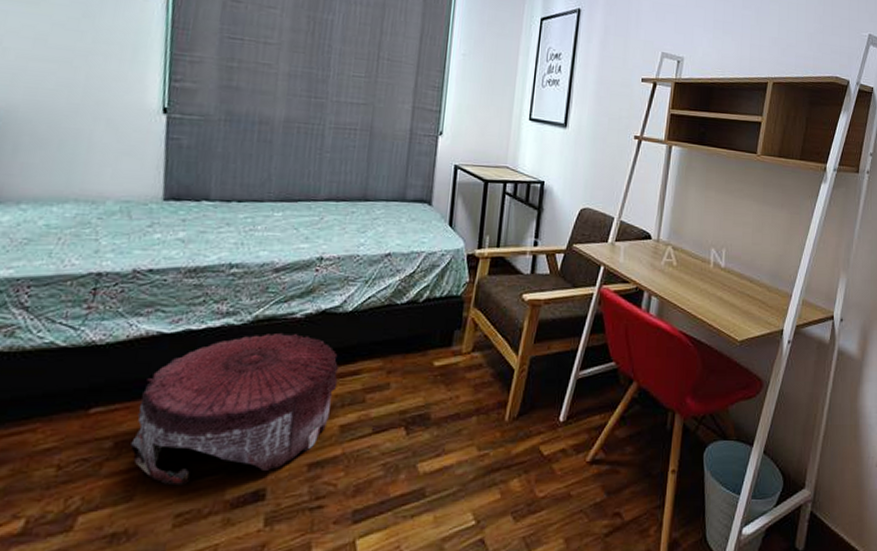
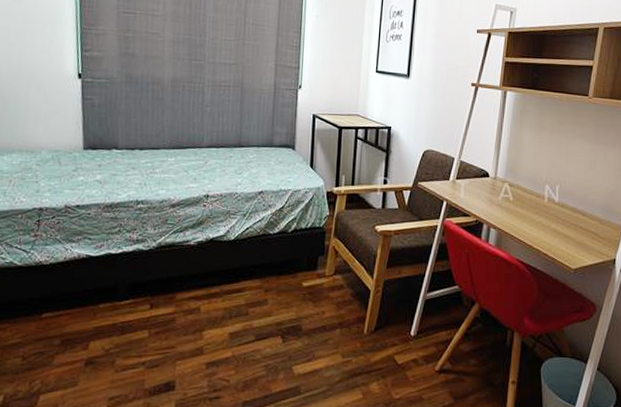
pouf: present [130,332,338,486] -> none [73,256,226,376]

